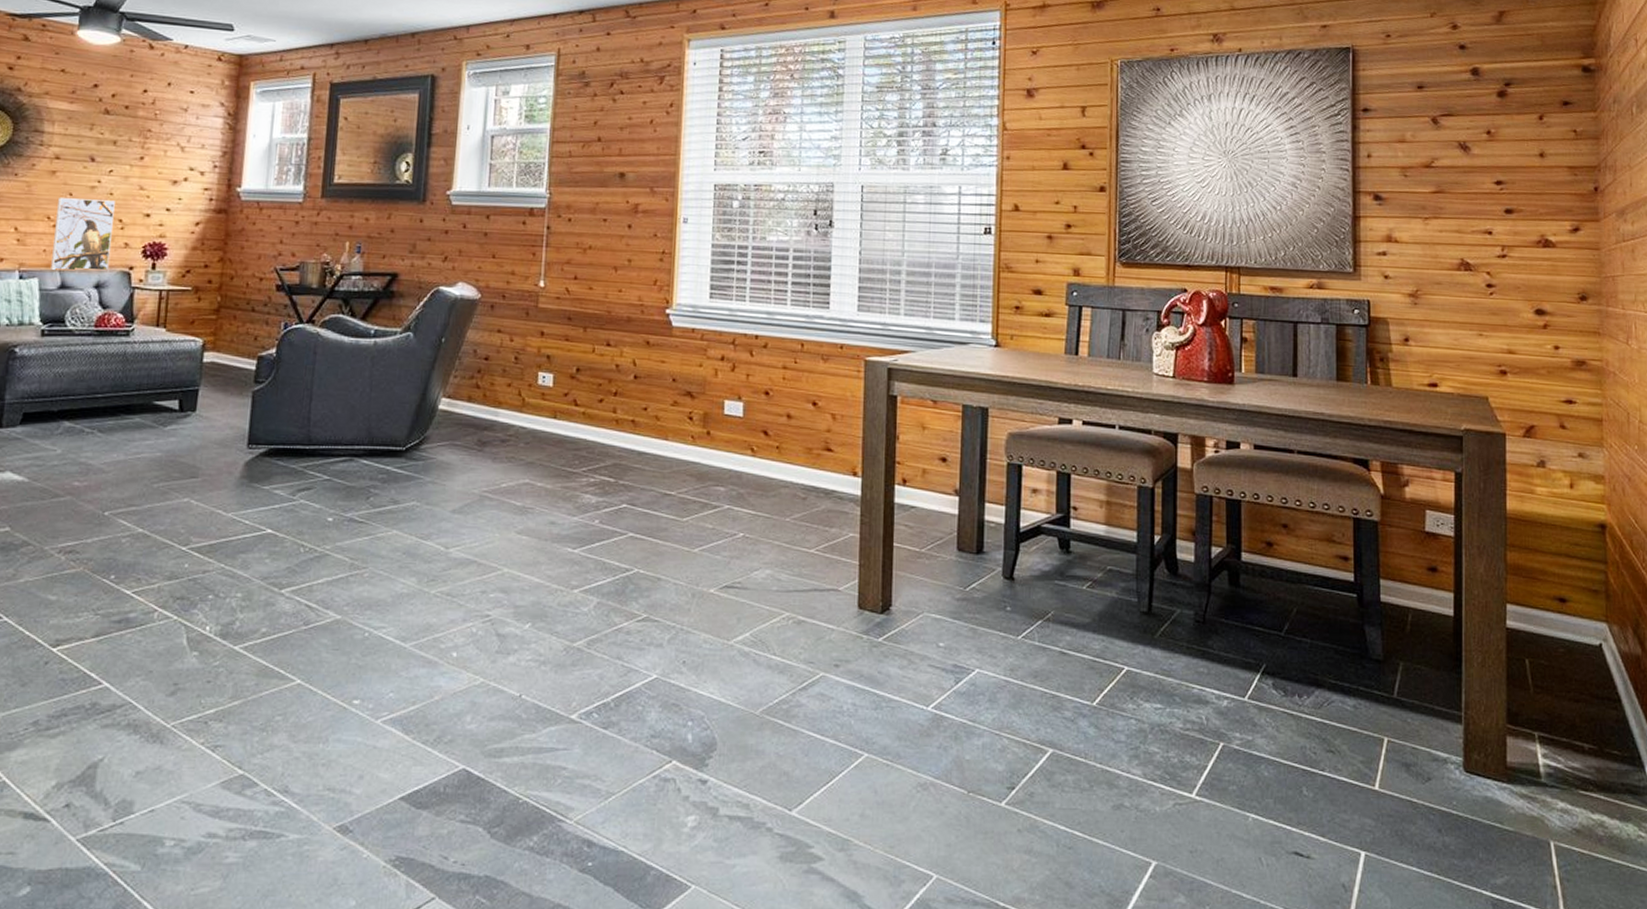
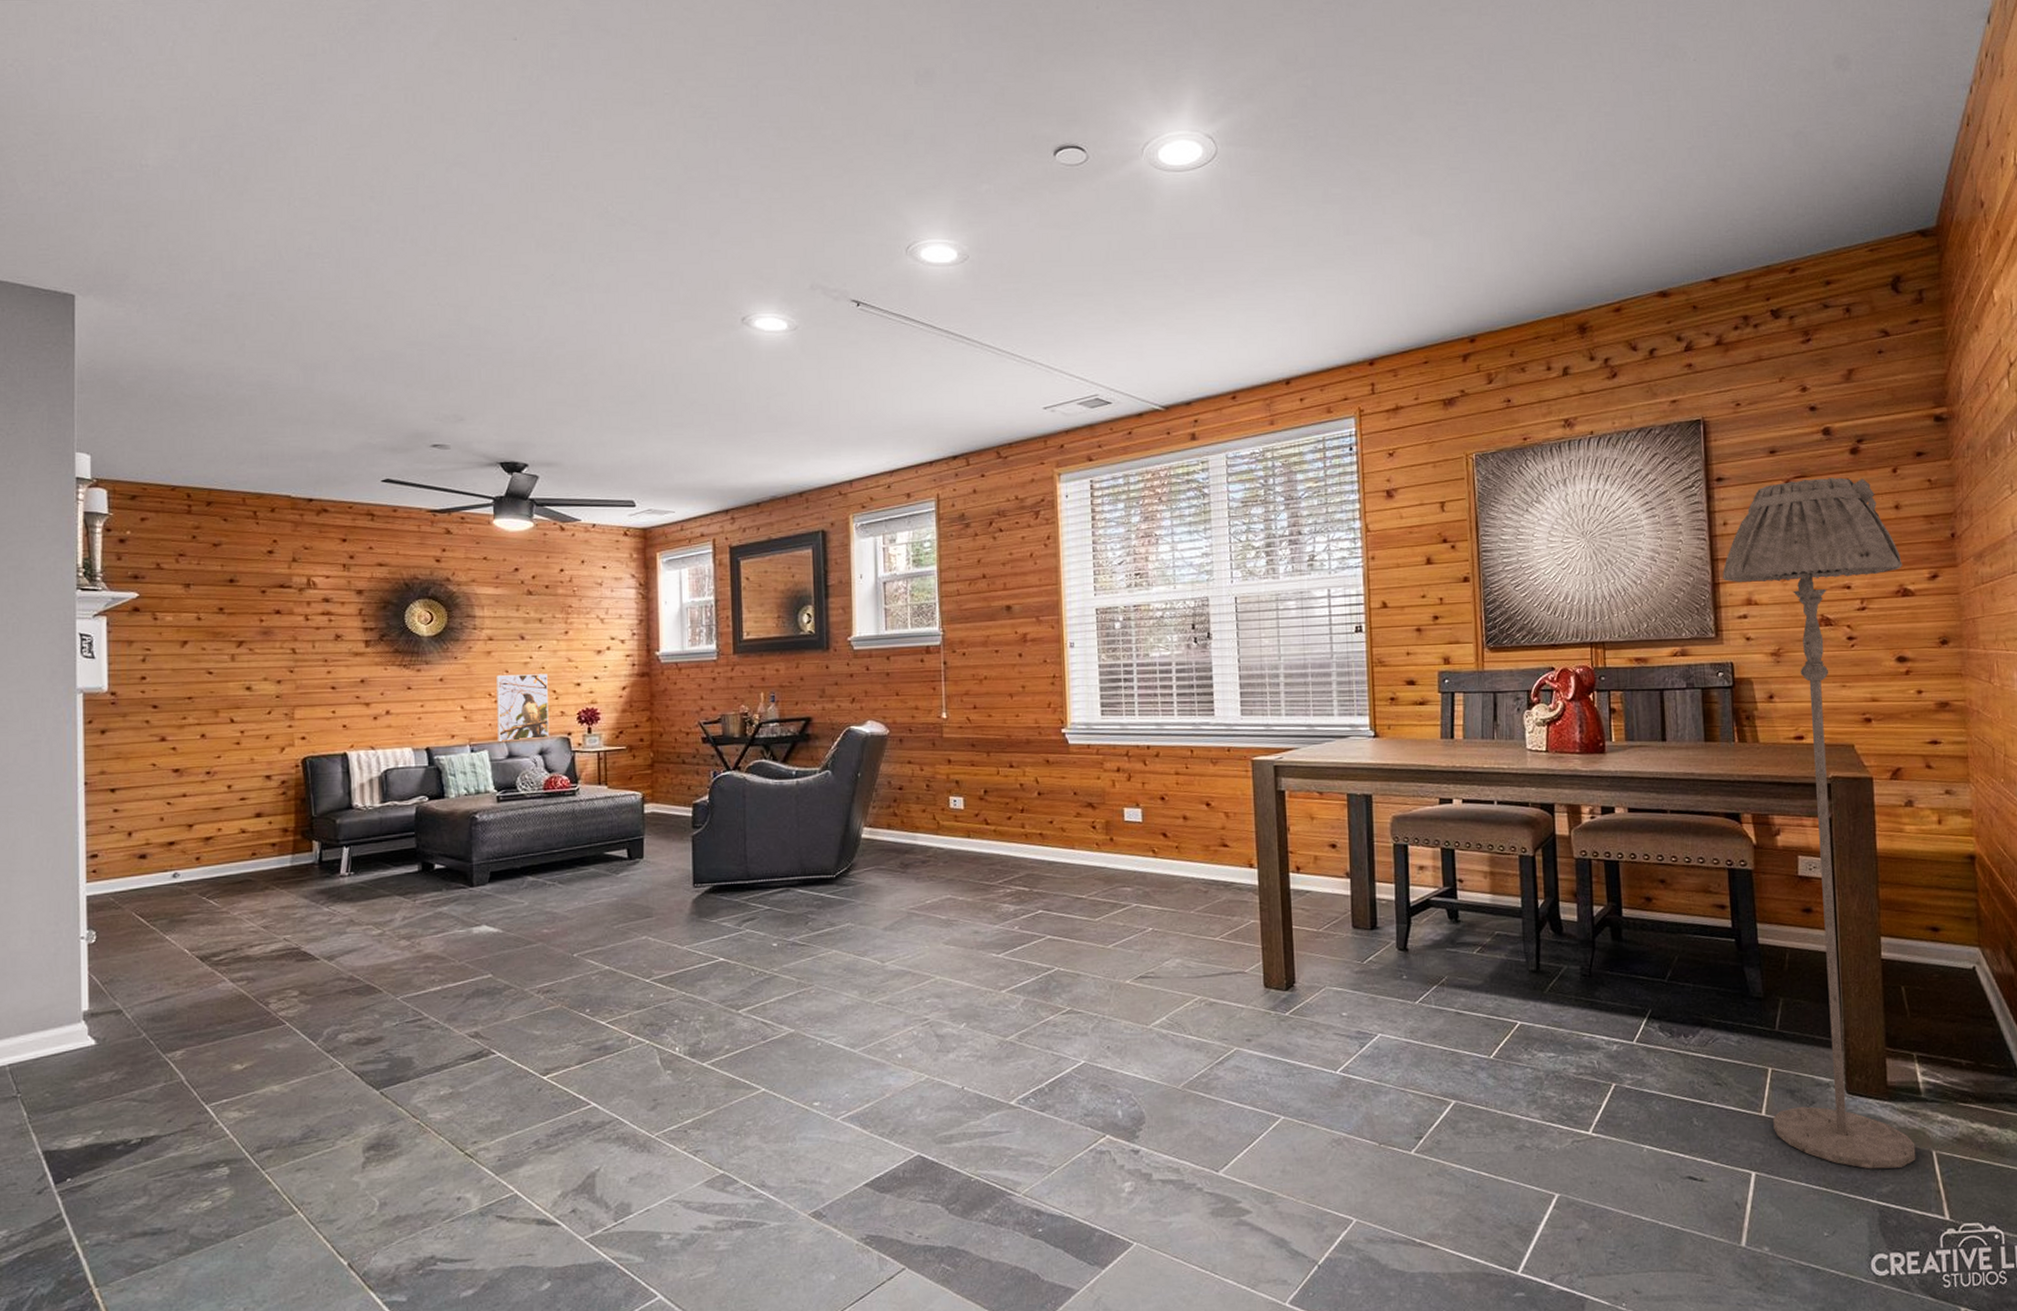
floor lamp: none [1364,118,1545,858] -> present [1723,477,1916,1169]

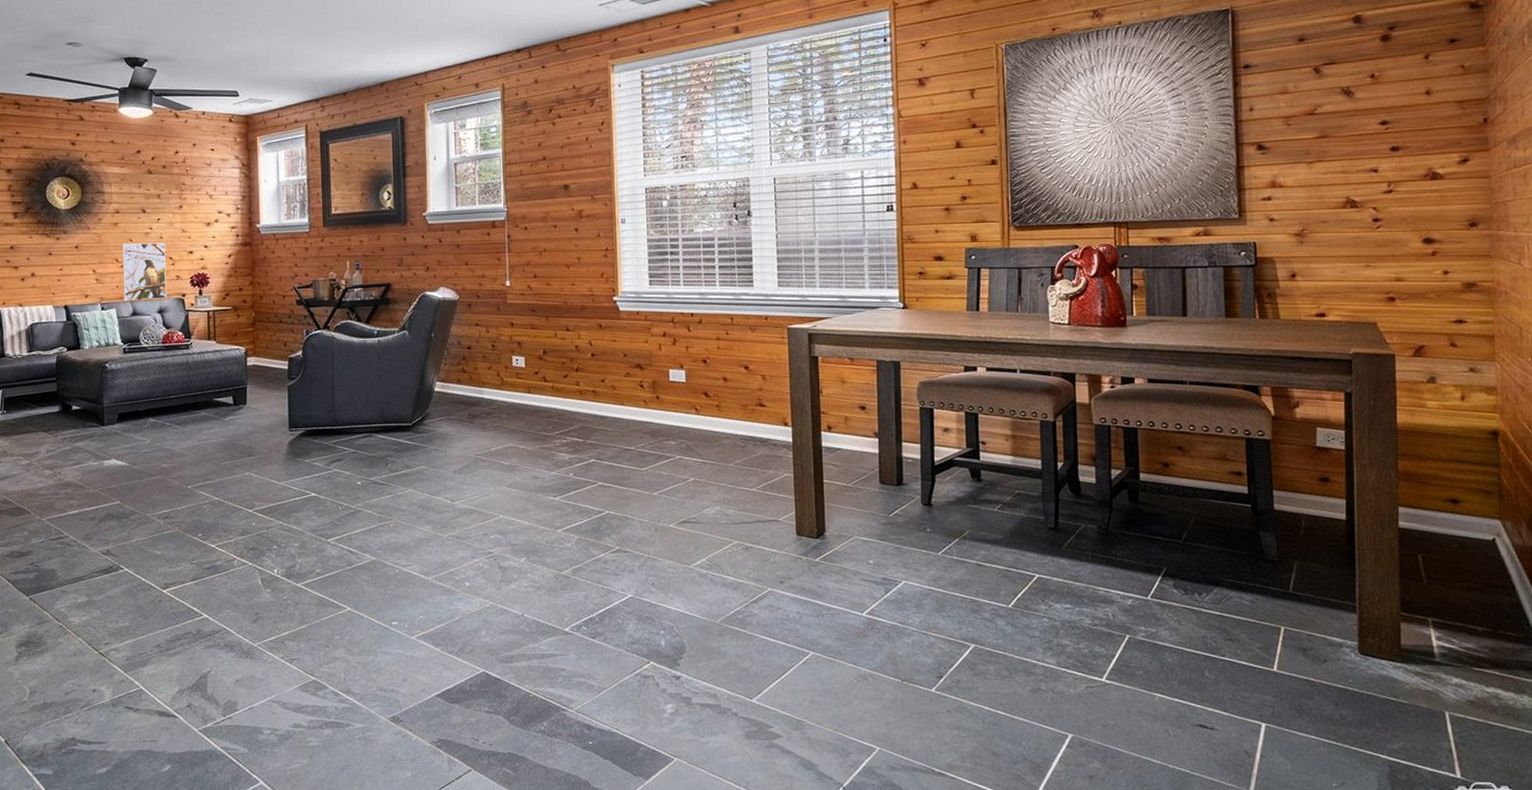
floor lamp: present [1723,477,1916,1169] -> none [1248,64,1432,726]

